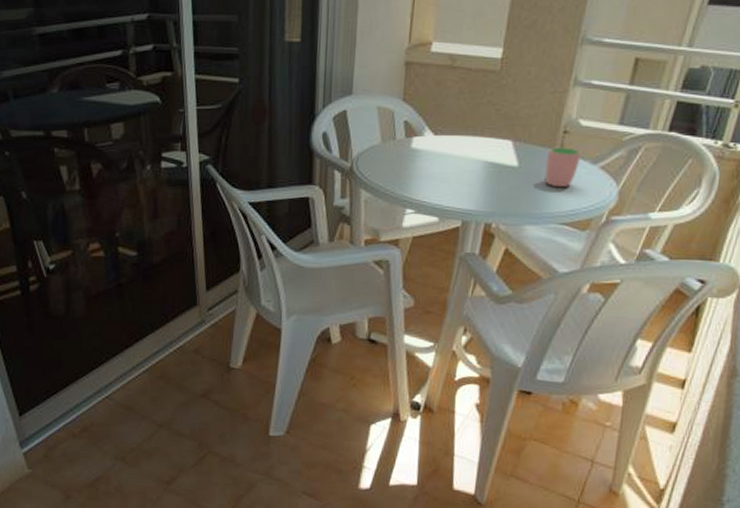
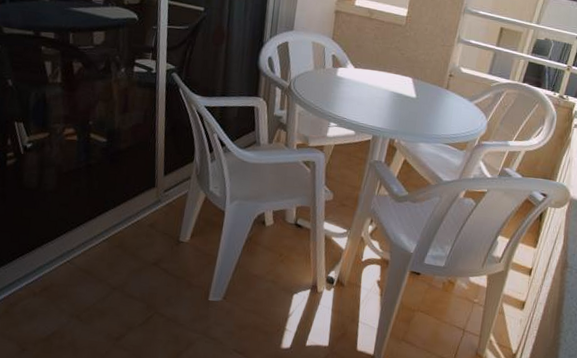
cup: present [544,147,582,187] -> none [435,85,462,116]

